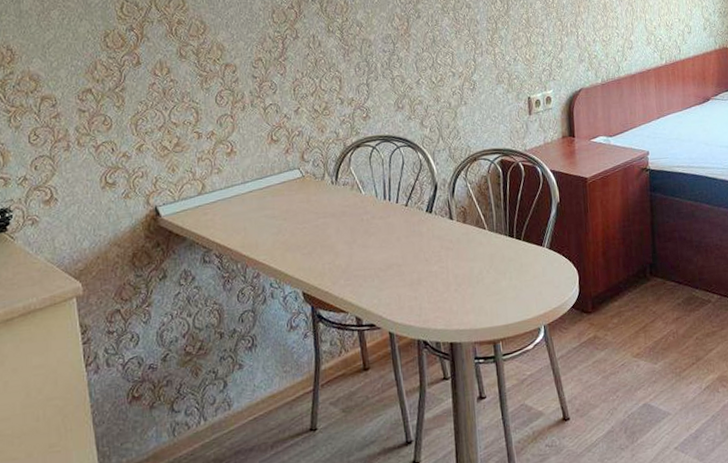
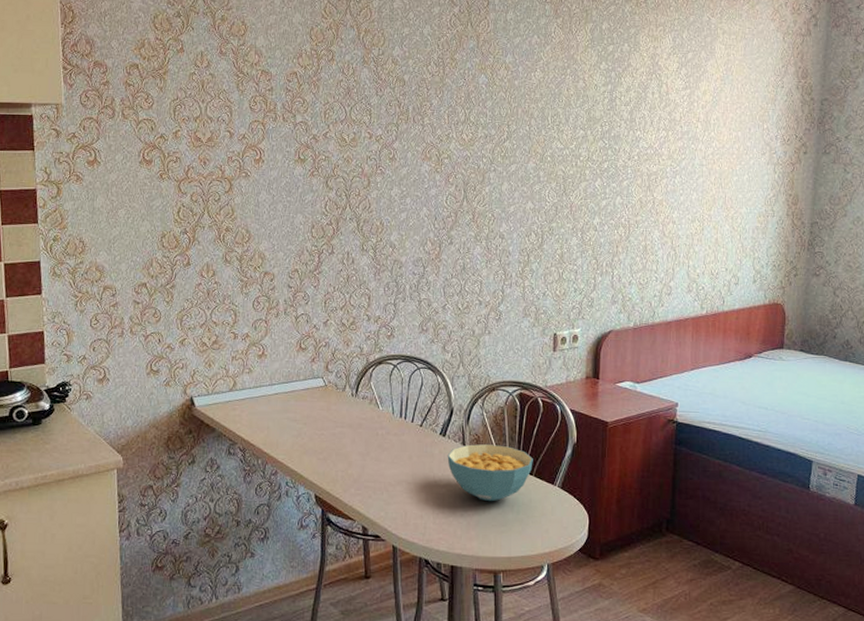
cereal bowl: none [435,214,521,273] -> present [447,444,533,502]

